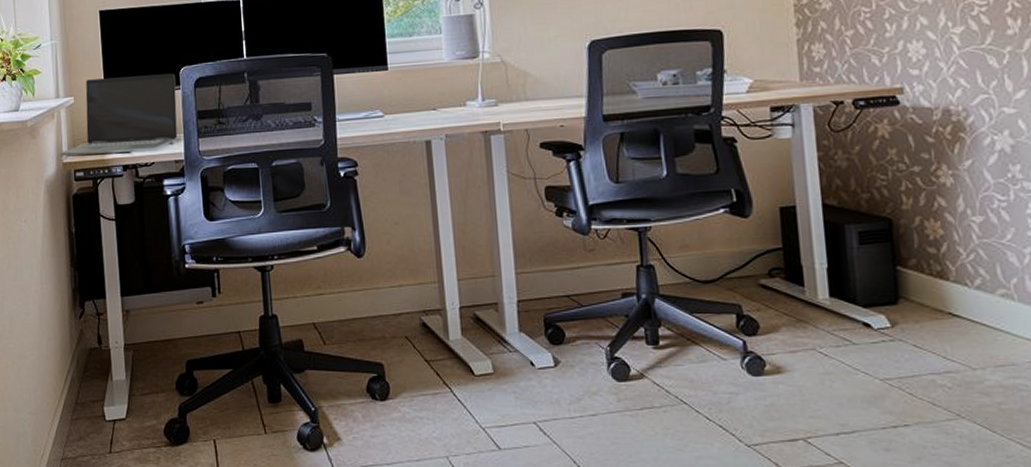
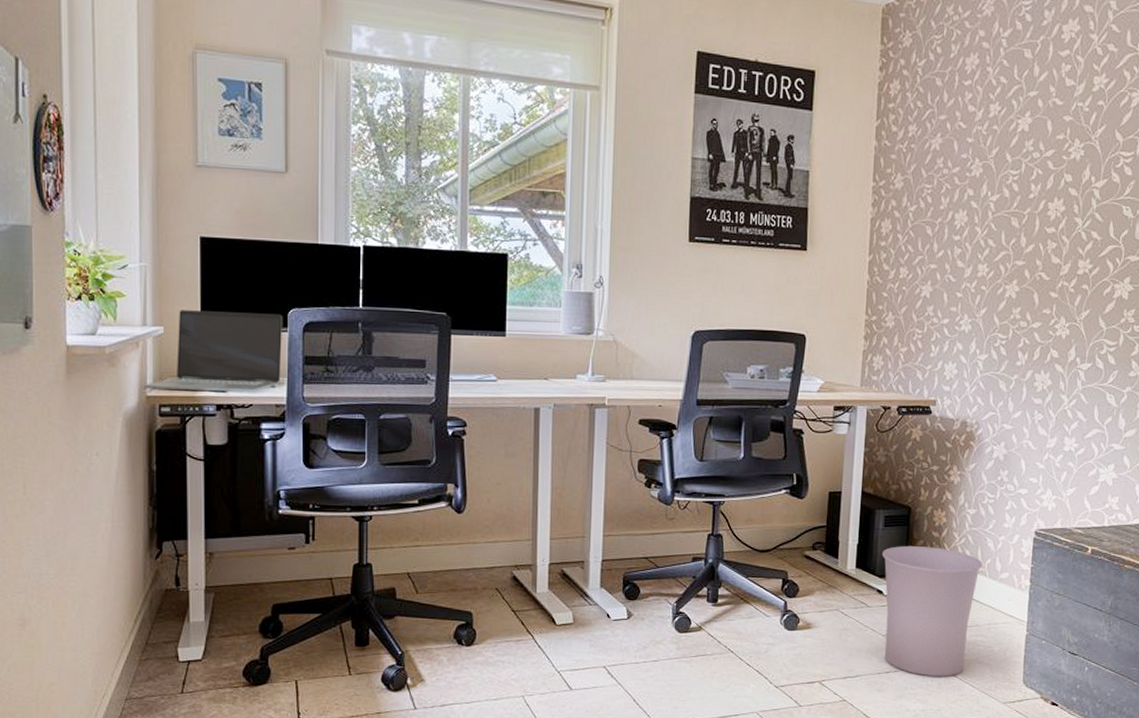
waste bin: none [862,265,1007,431] -> present [882,545,983,676]

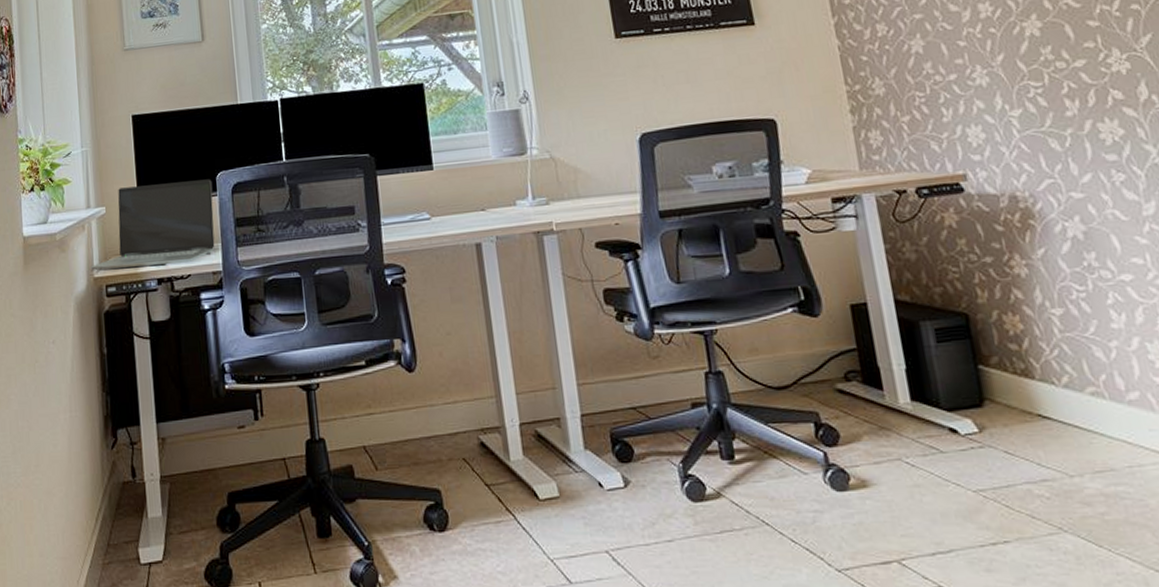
waste bin: present [882,545,983,676] -> none [943,364,1110,547]

